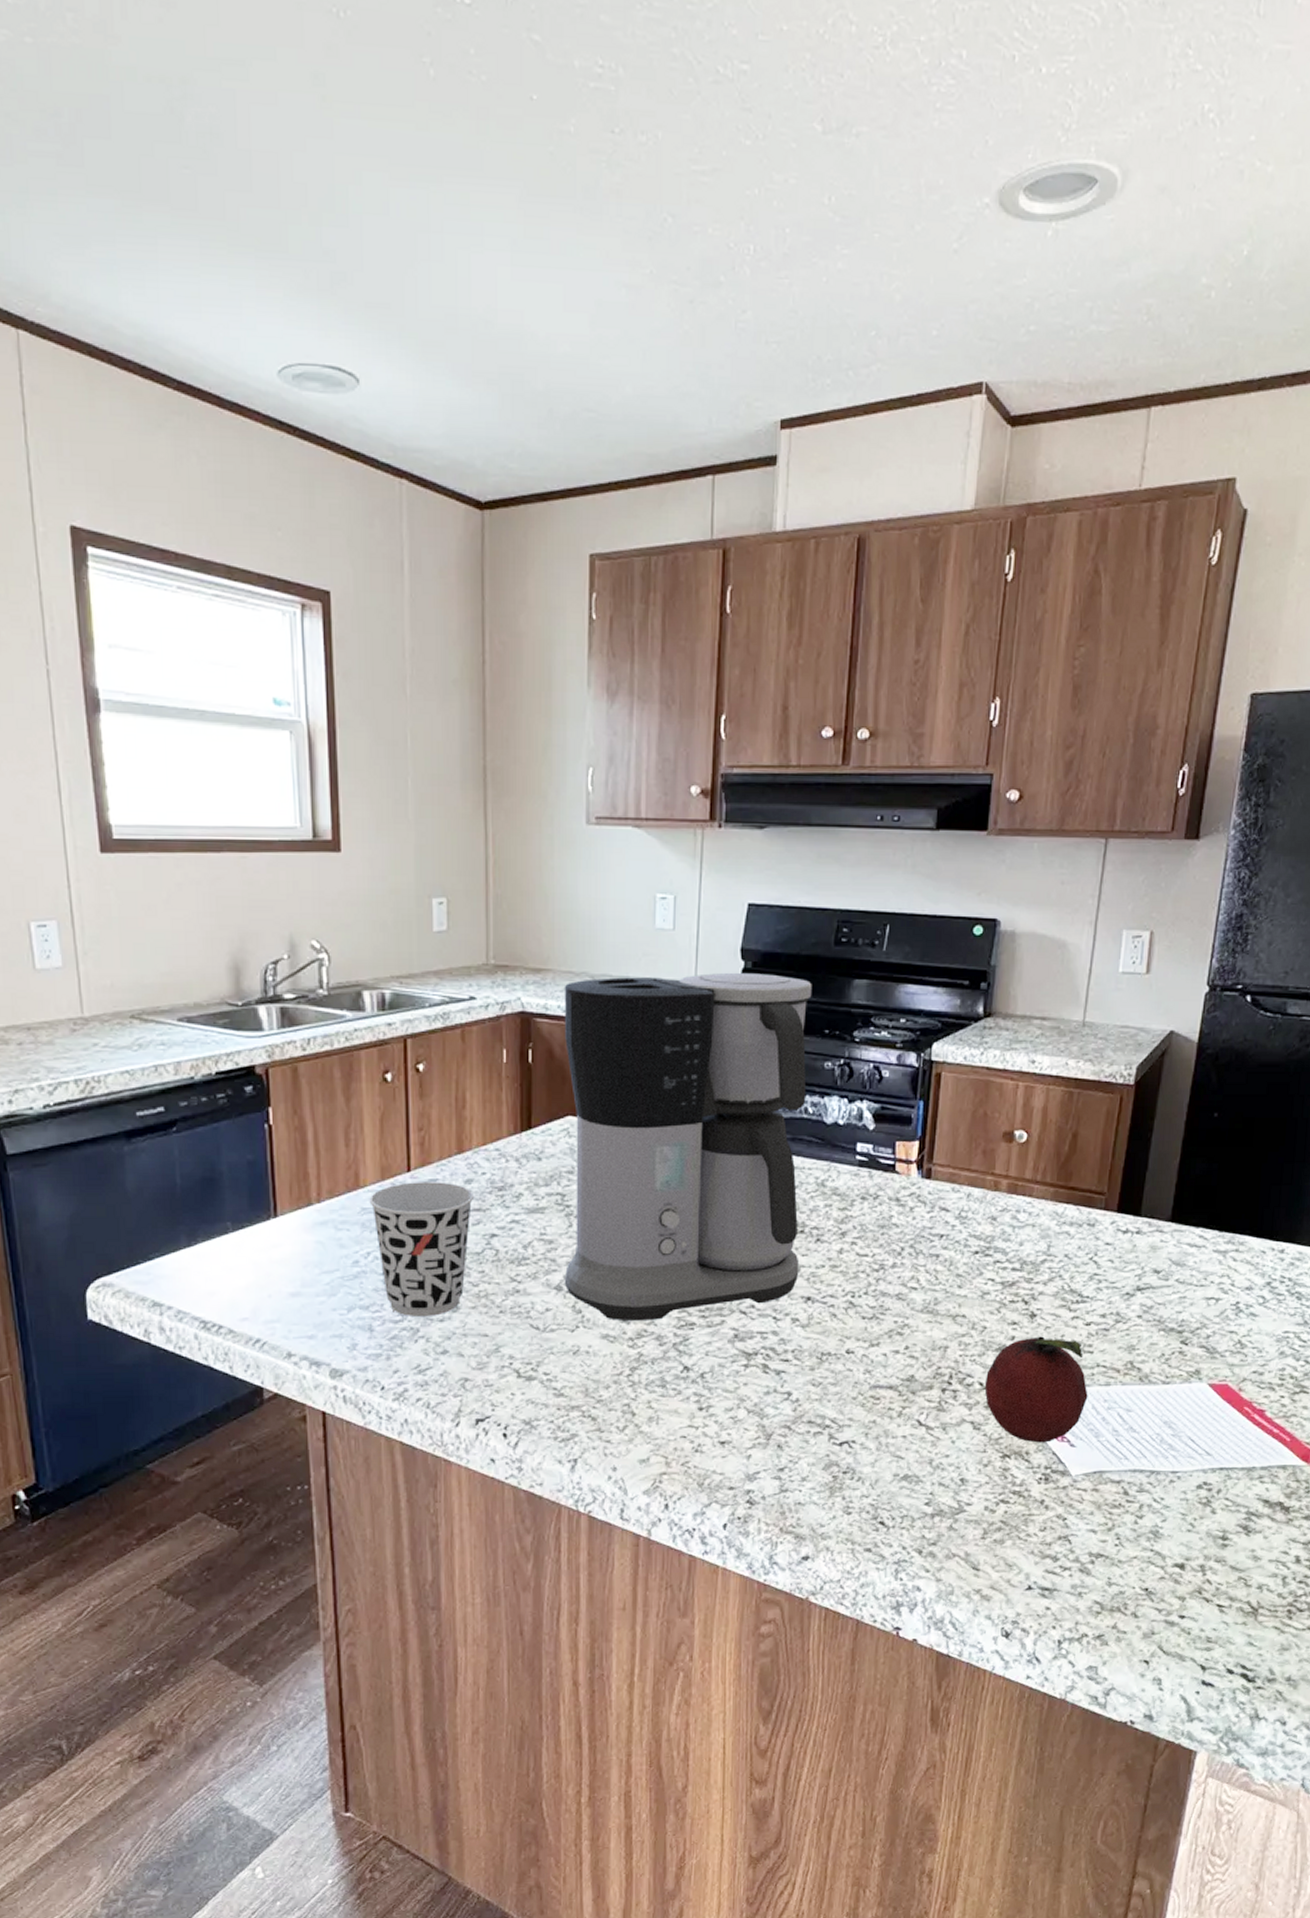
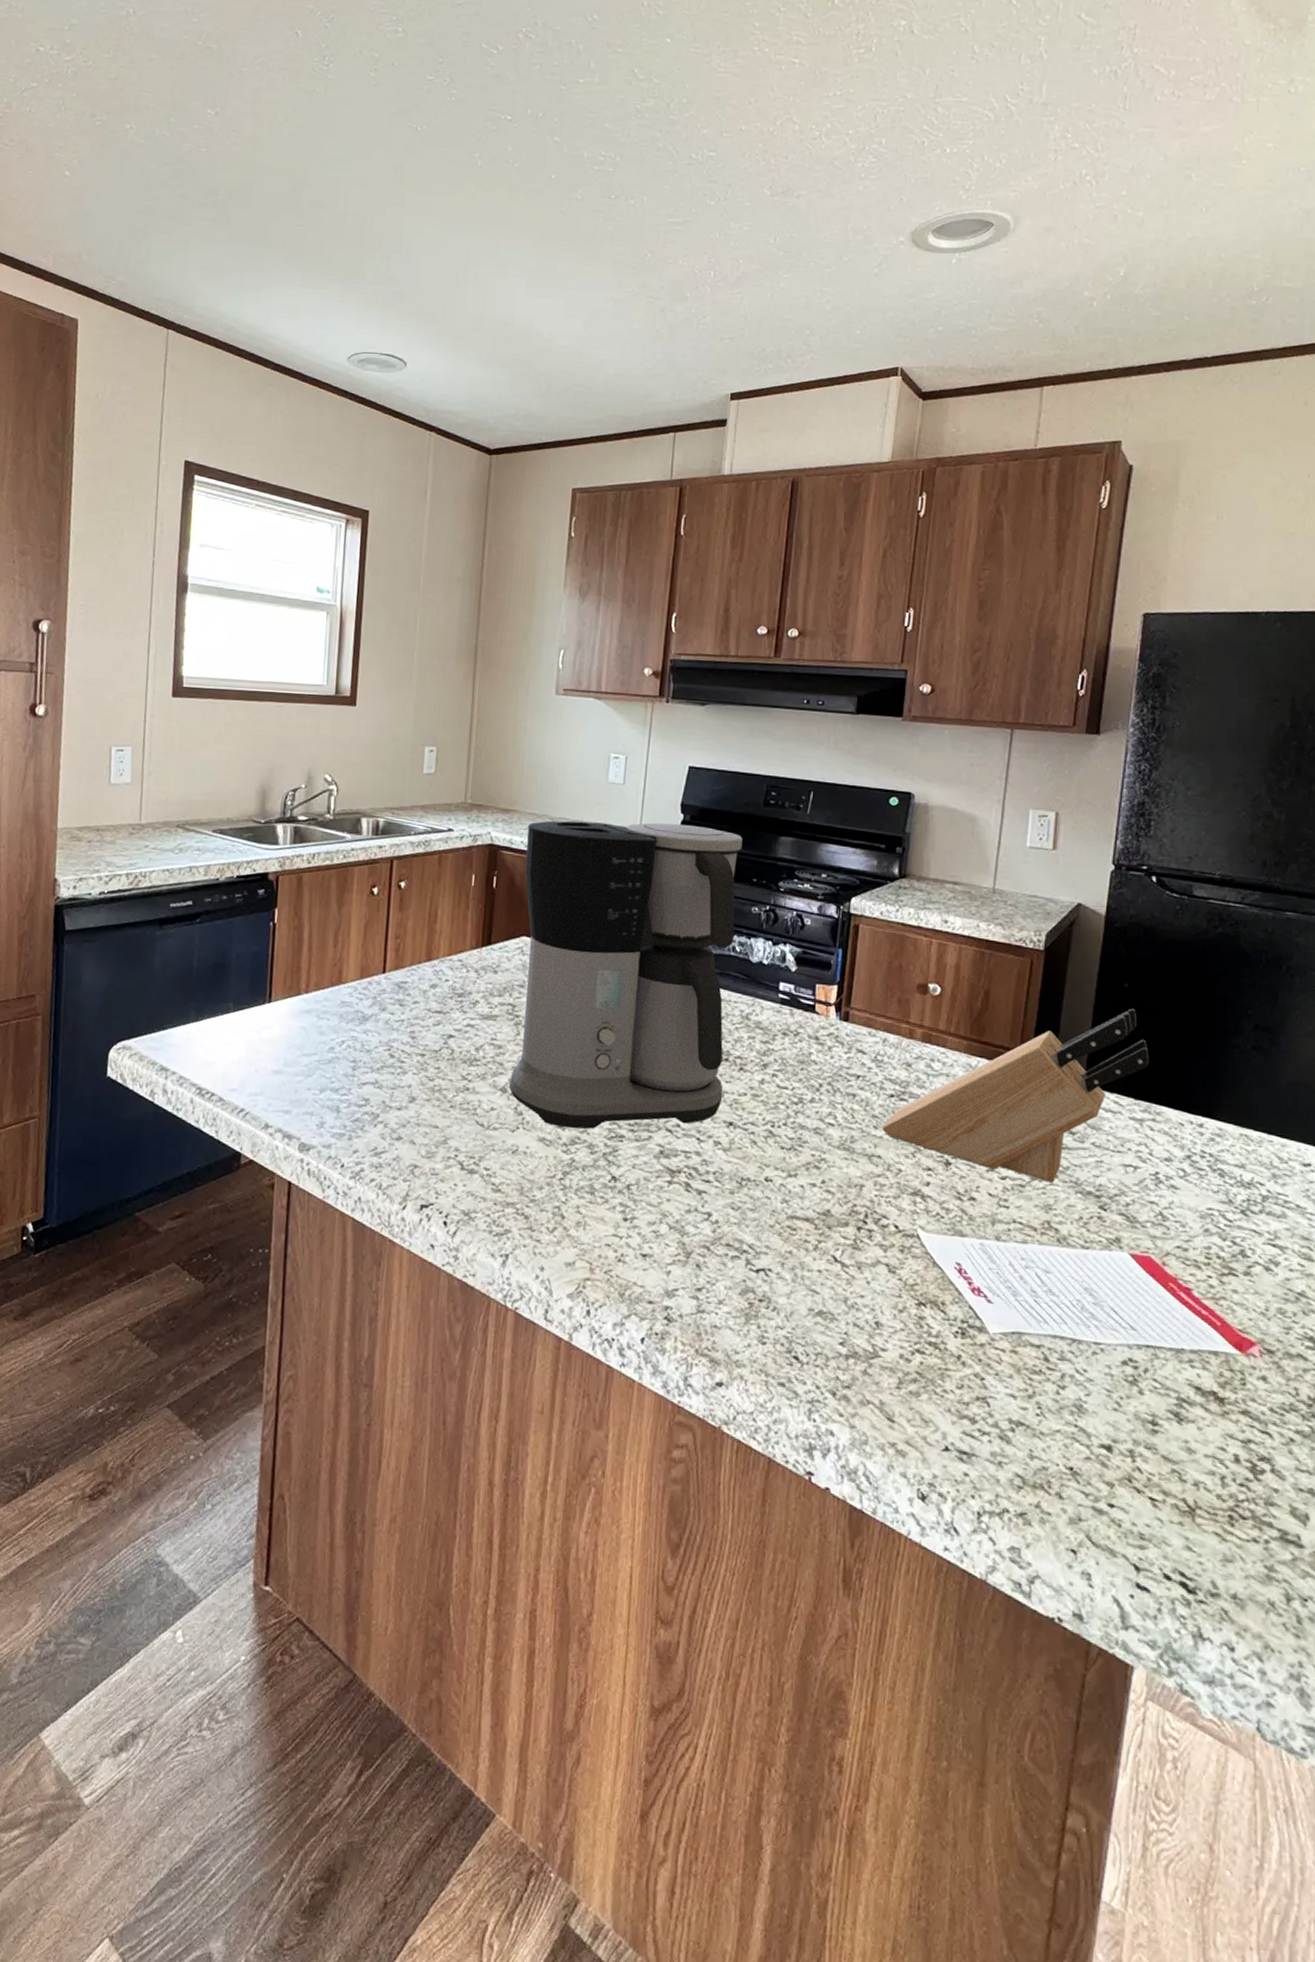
cup: present [369,1182,475,1318] -> none [348,982,438,1105]
knife block: none [966,1138,1236,1324] -> present [882,1007,1149,1183]
fruit: present [984,1336,1088,1443] -> none [899,1185,1005,1295]

